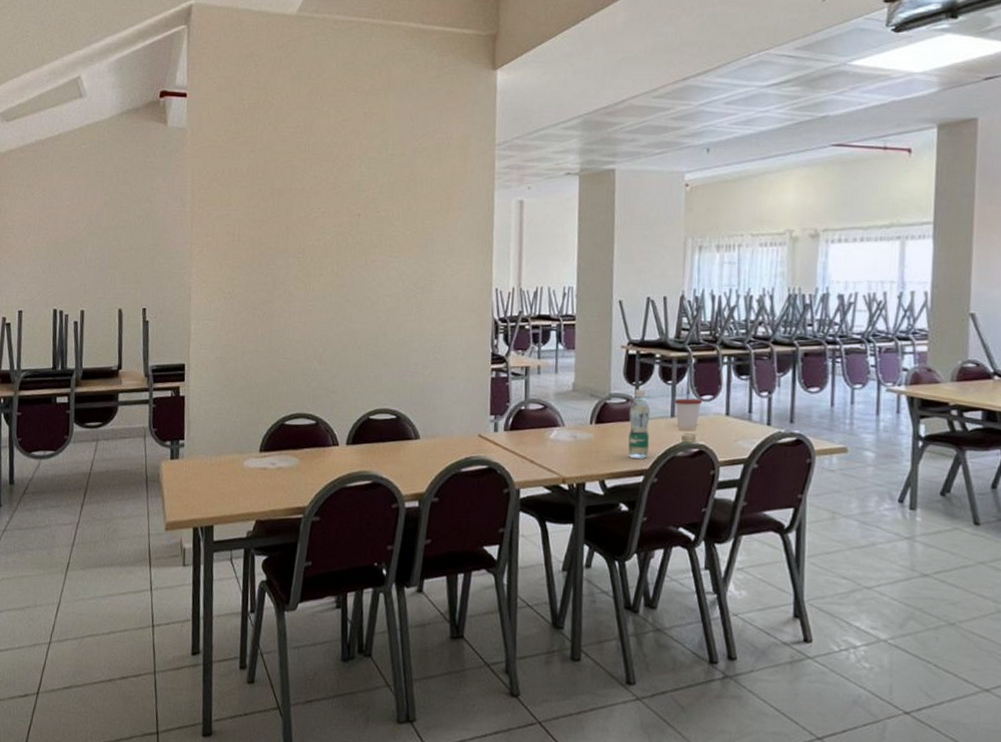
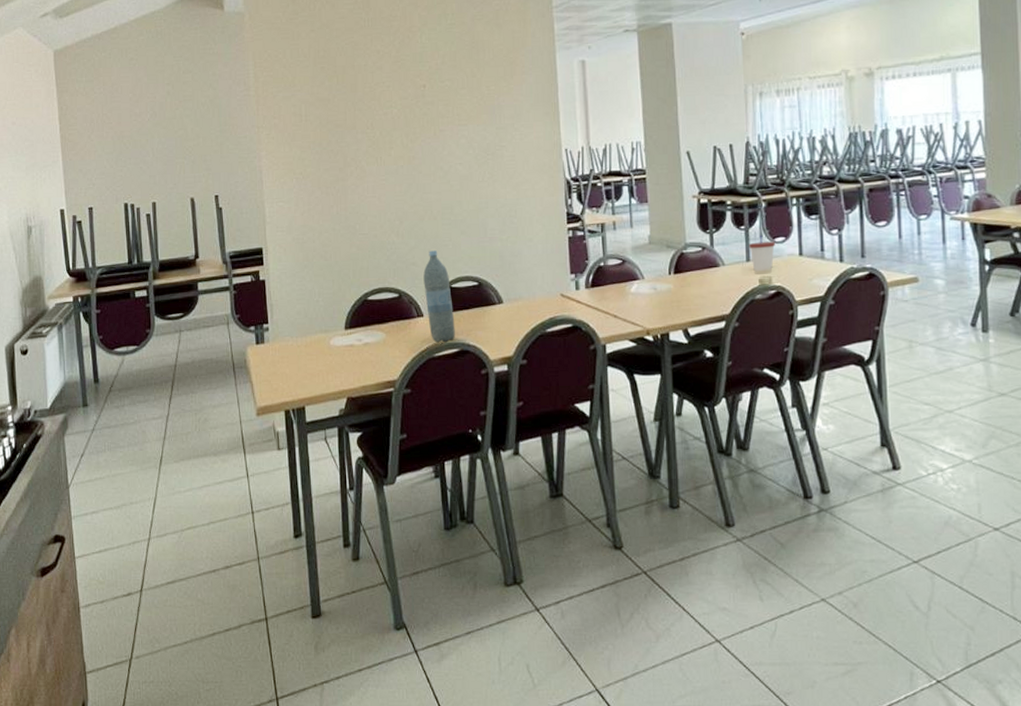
water bottle: none [342,380,370,474] -> present [423,250,455,343]
bottle: present [628,389,651,458] -> none [706,236,728,305]

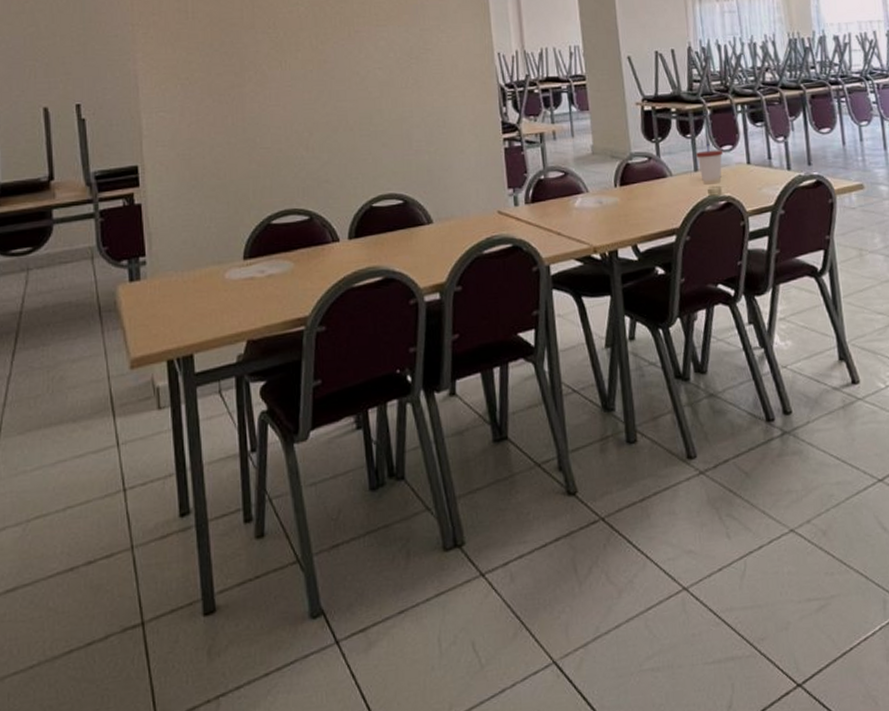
water bottle: present [423,250,455,343] -> none [338,165,378,271]

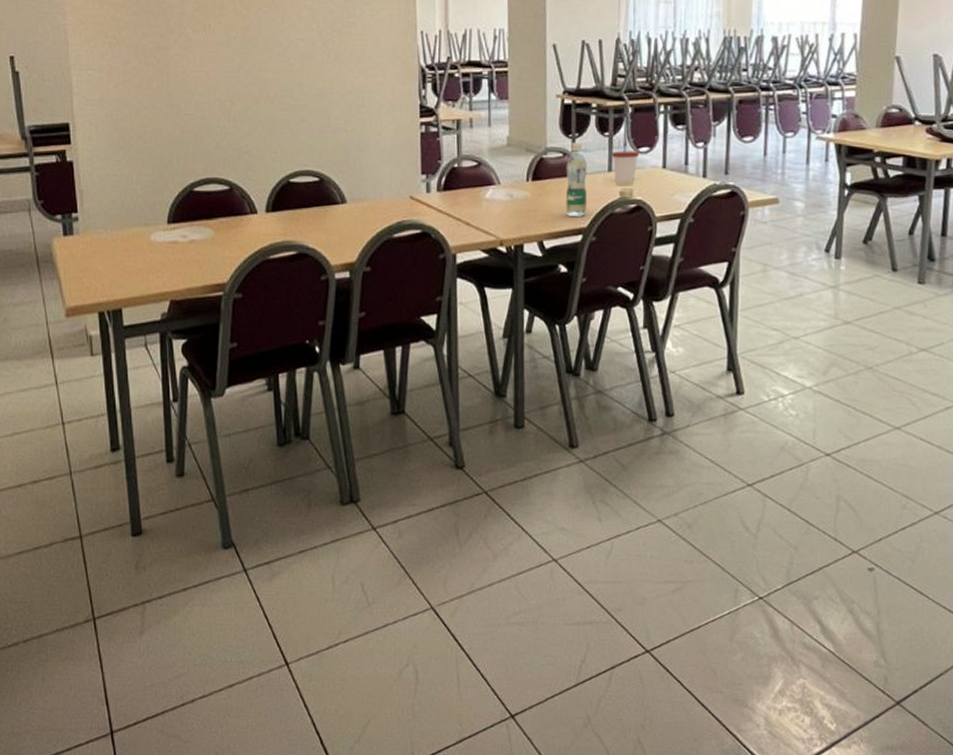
bottle: none [652,145,678,218] -> present [566,142,588,216]

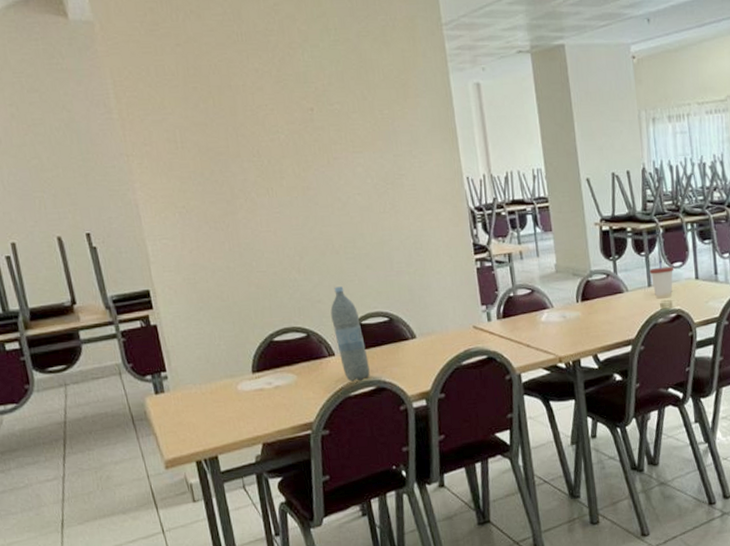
water bottle: none [258,139,293,244] -> present [330,286,370,382]
bottle: present [566,142,588,216] -> none [610,263,633,330]

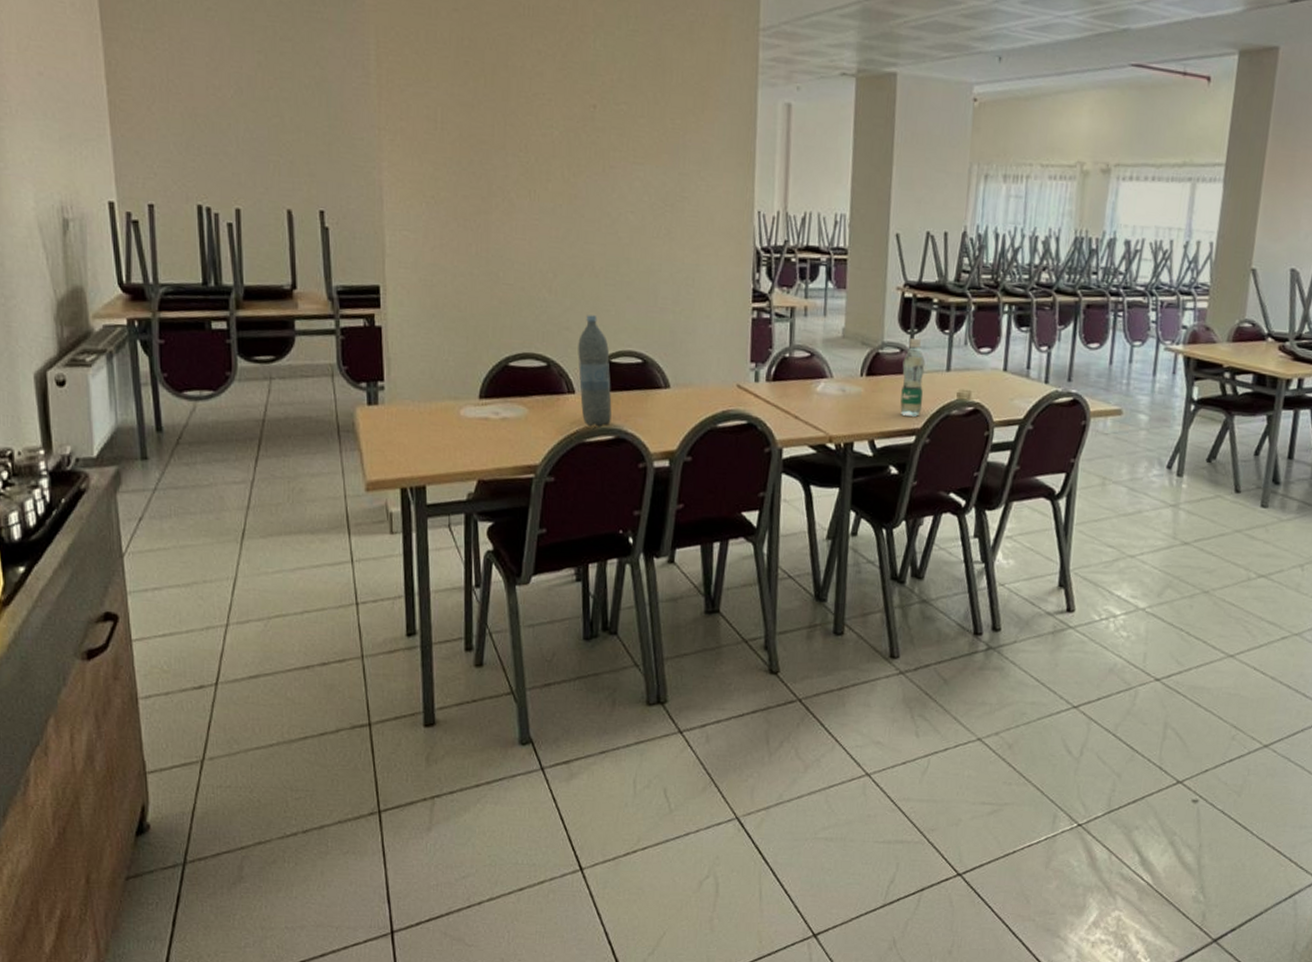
bottle: none [610,263,633,330] -> present [900,337,926,417]
cup: present [650,261,674,299] -> none [951,343,981,388]

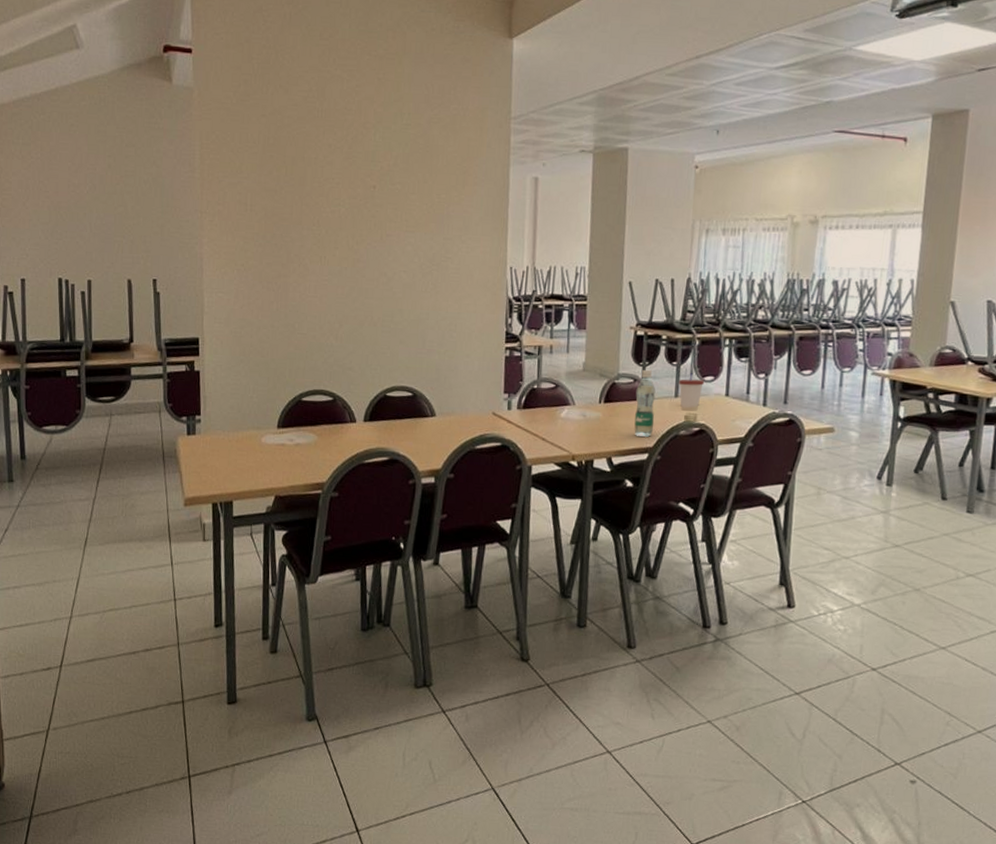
water bottle: present [578,315,612,427] -> none [359,357,387,450]
cup: none [951,343,981,388] -> present [679,373,705,411]

